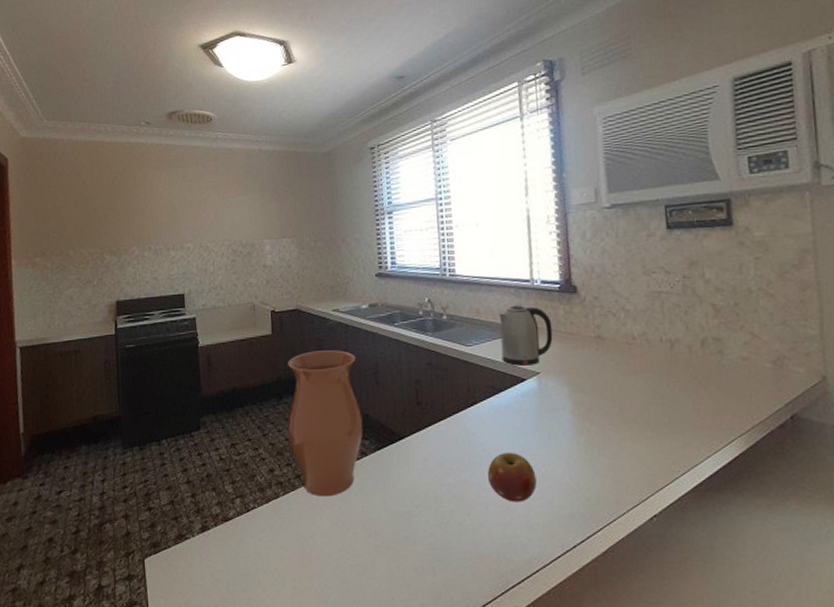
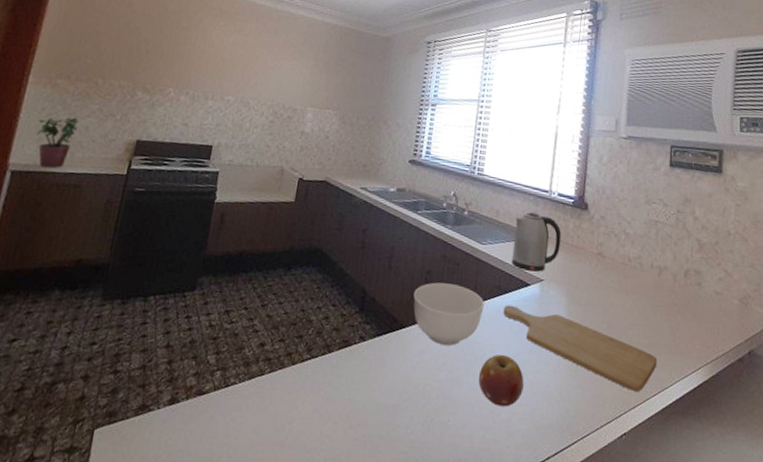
potted plant: none [29,290,63,340] -> present [36,117,79,169]
vase: present [287,350,363,497] -> none [288,225,374,380]
bowl: none [406,390,481,450] -> present [413,282,485,345]
chopping board: none [502,402,682,472] -> present [503,305,658,392]

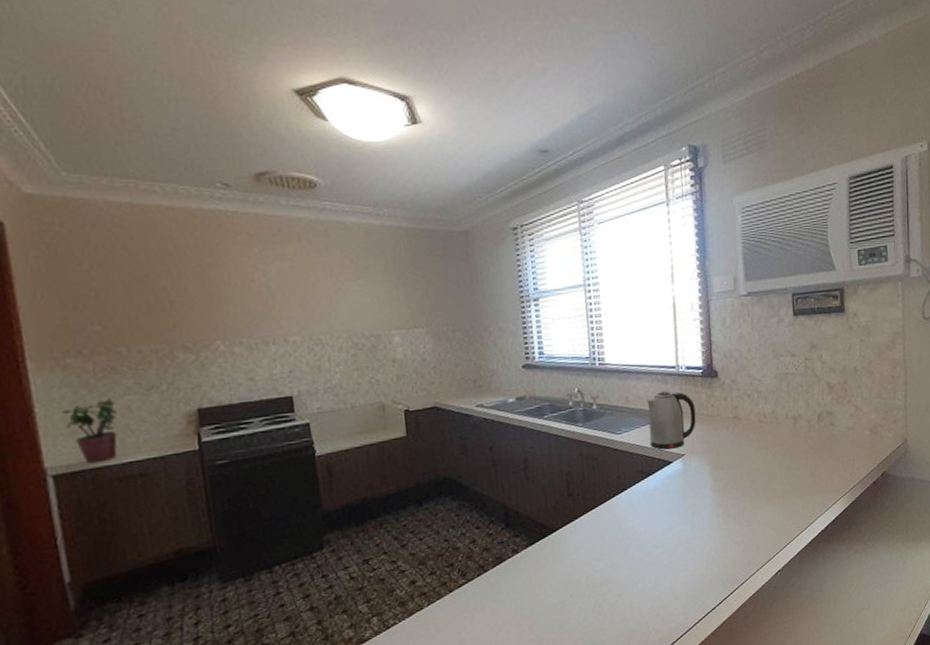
bowl: present [413,282,485,345] -> none [557,478,631,538]
fruit: present [478,354,524,407] -> none [638,531,682,578]
chopping board: present [503,305,658,392] -> none [650,483,802,533]

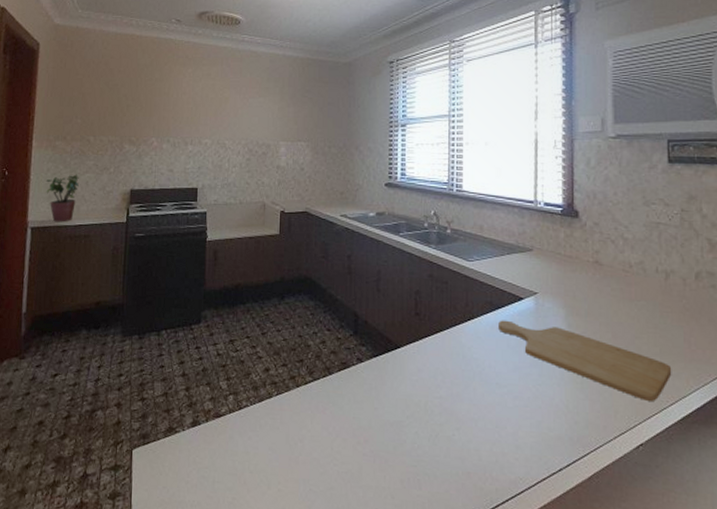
kettle: present [647,391,696,450] -> none [501,225,552,285]
chopping board: none [650,483,802,533] -> present [498,320,672,401]

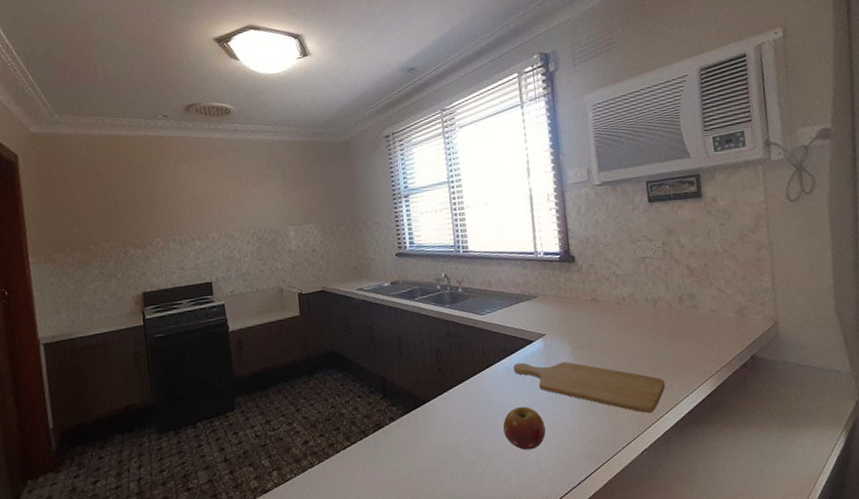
potted plant: present [45,174,79,223] -> none [50,284,87,335]
fruit: none [480,369,527,421] -> present [503,406,546,450]

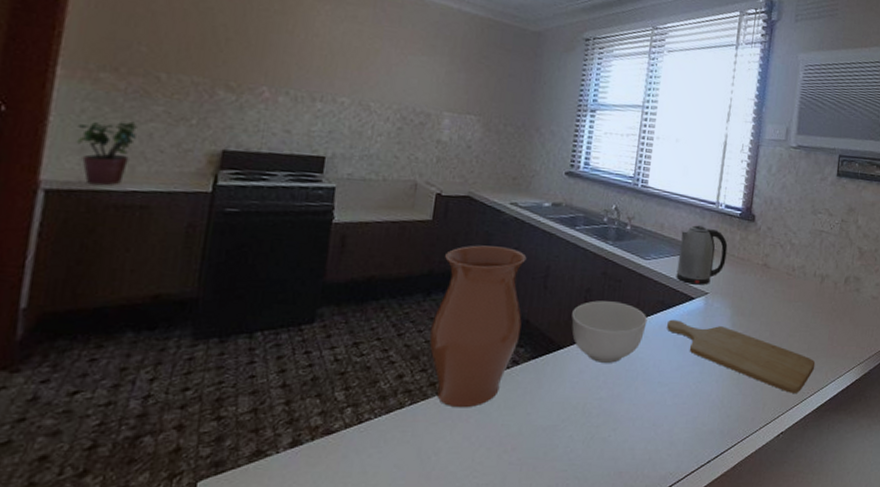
potted plant: none [50,284,87,335] -> present [76,121,137,186]
vase: none [317,326,391,462] -> present [429,245,527,408]
bowl: none [428,355,495,410] -> present [571,300,647,363]
fruit: present [503,406,546,450] -> none [640,368,687,418]
kettle: none [508,275,556,330] -> present [676,225,728,285]

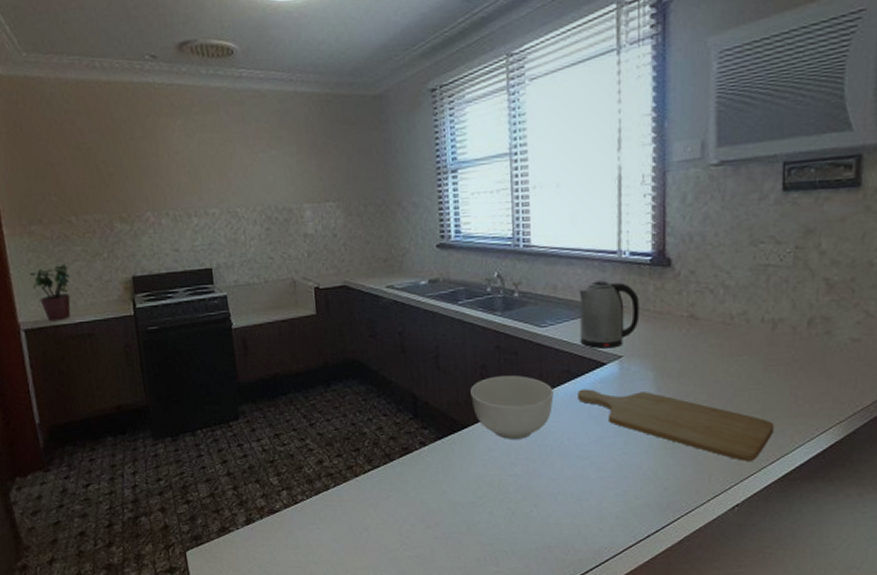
vase: present [429,245,527,408] -> none [335,332,422,488]

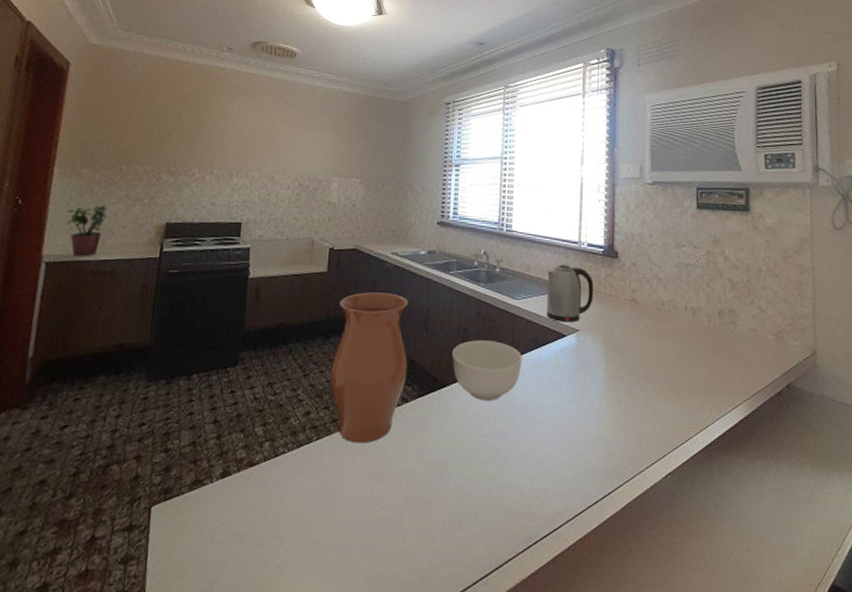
vase: none [335,332,422,488] -> present [329,292,409,444]
chopping board: present [578,389,775,461] -> none [542,357,697,432]

